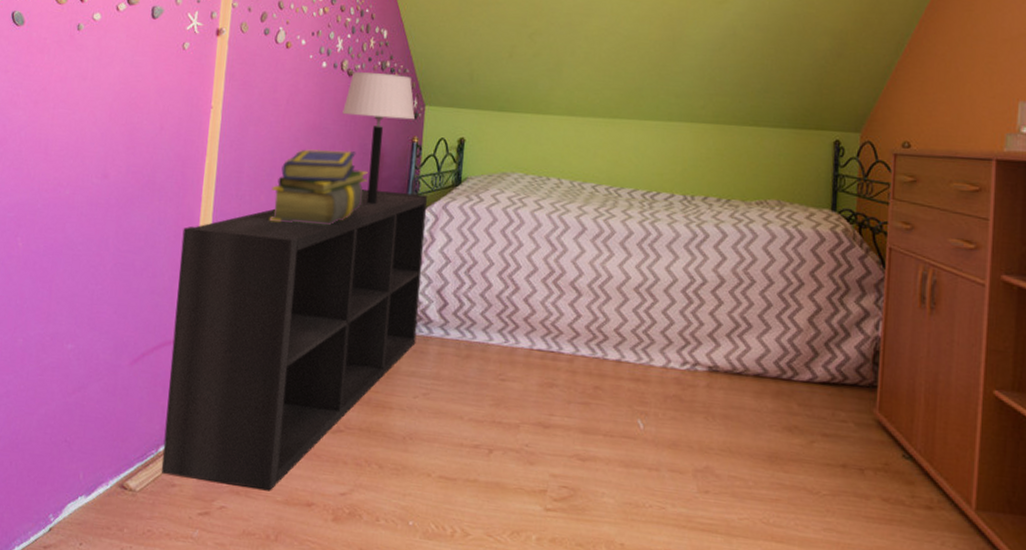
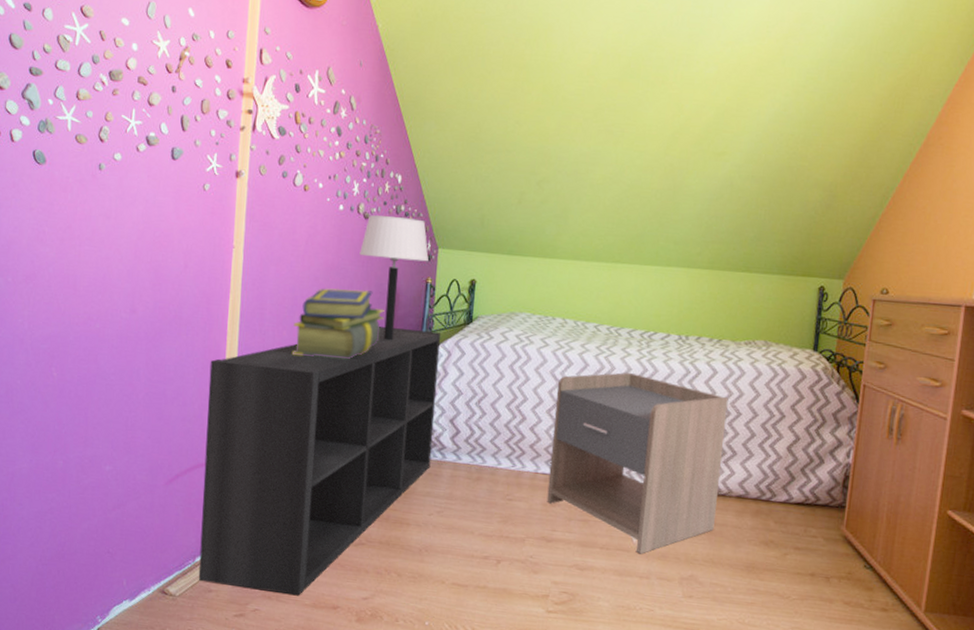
nightstand: none [543,236,741,443] -> present [546,372,729,554]

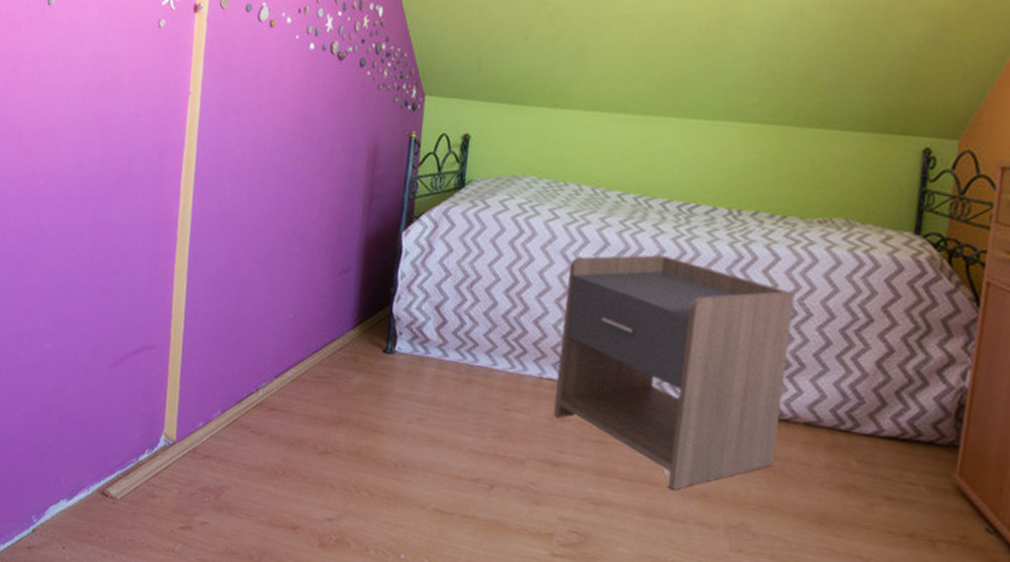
bookshelf: present [198,325,442,596] -> none [141,188,427,511]
stack of books: present [293,288,384,360] -> none [253,142,360,229]
table lamp: present [359,215,430,341] -> none [332,55,414,207]

